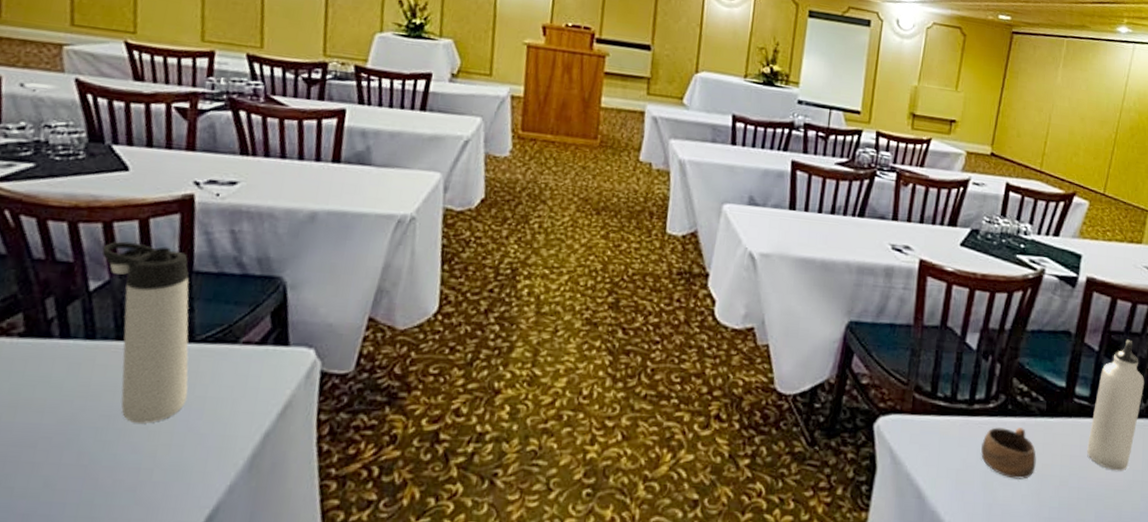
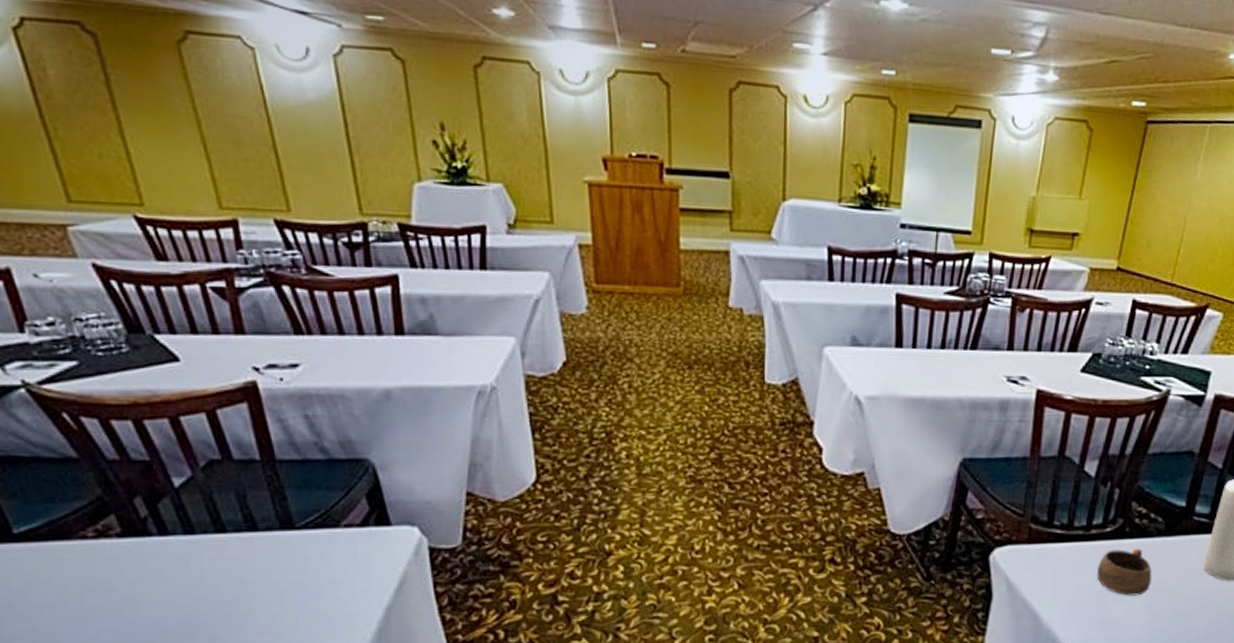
thermos bottle: present [101,241,189,424] -> none [175,435,302,608]

